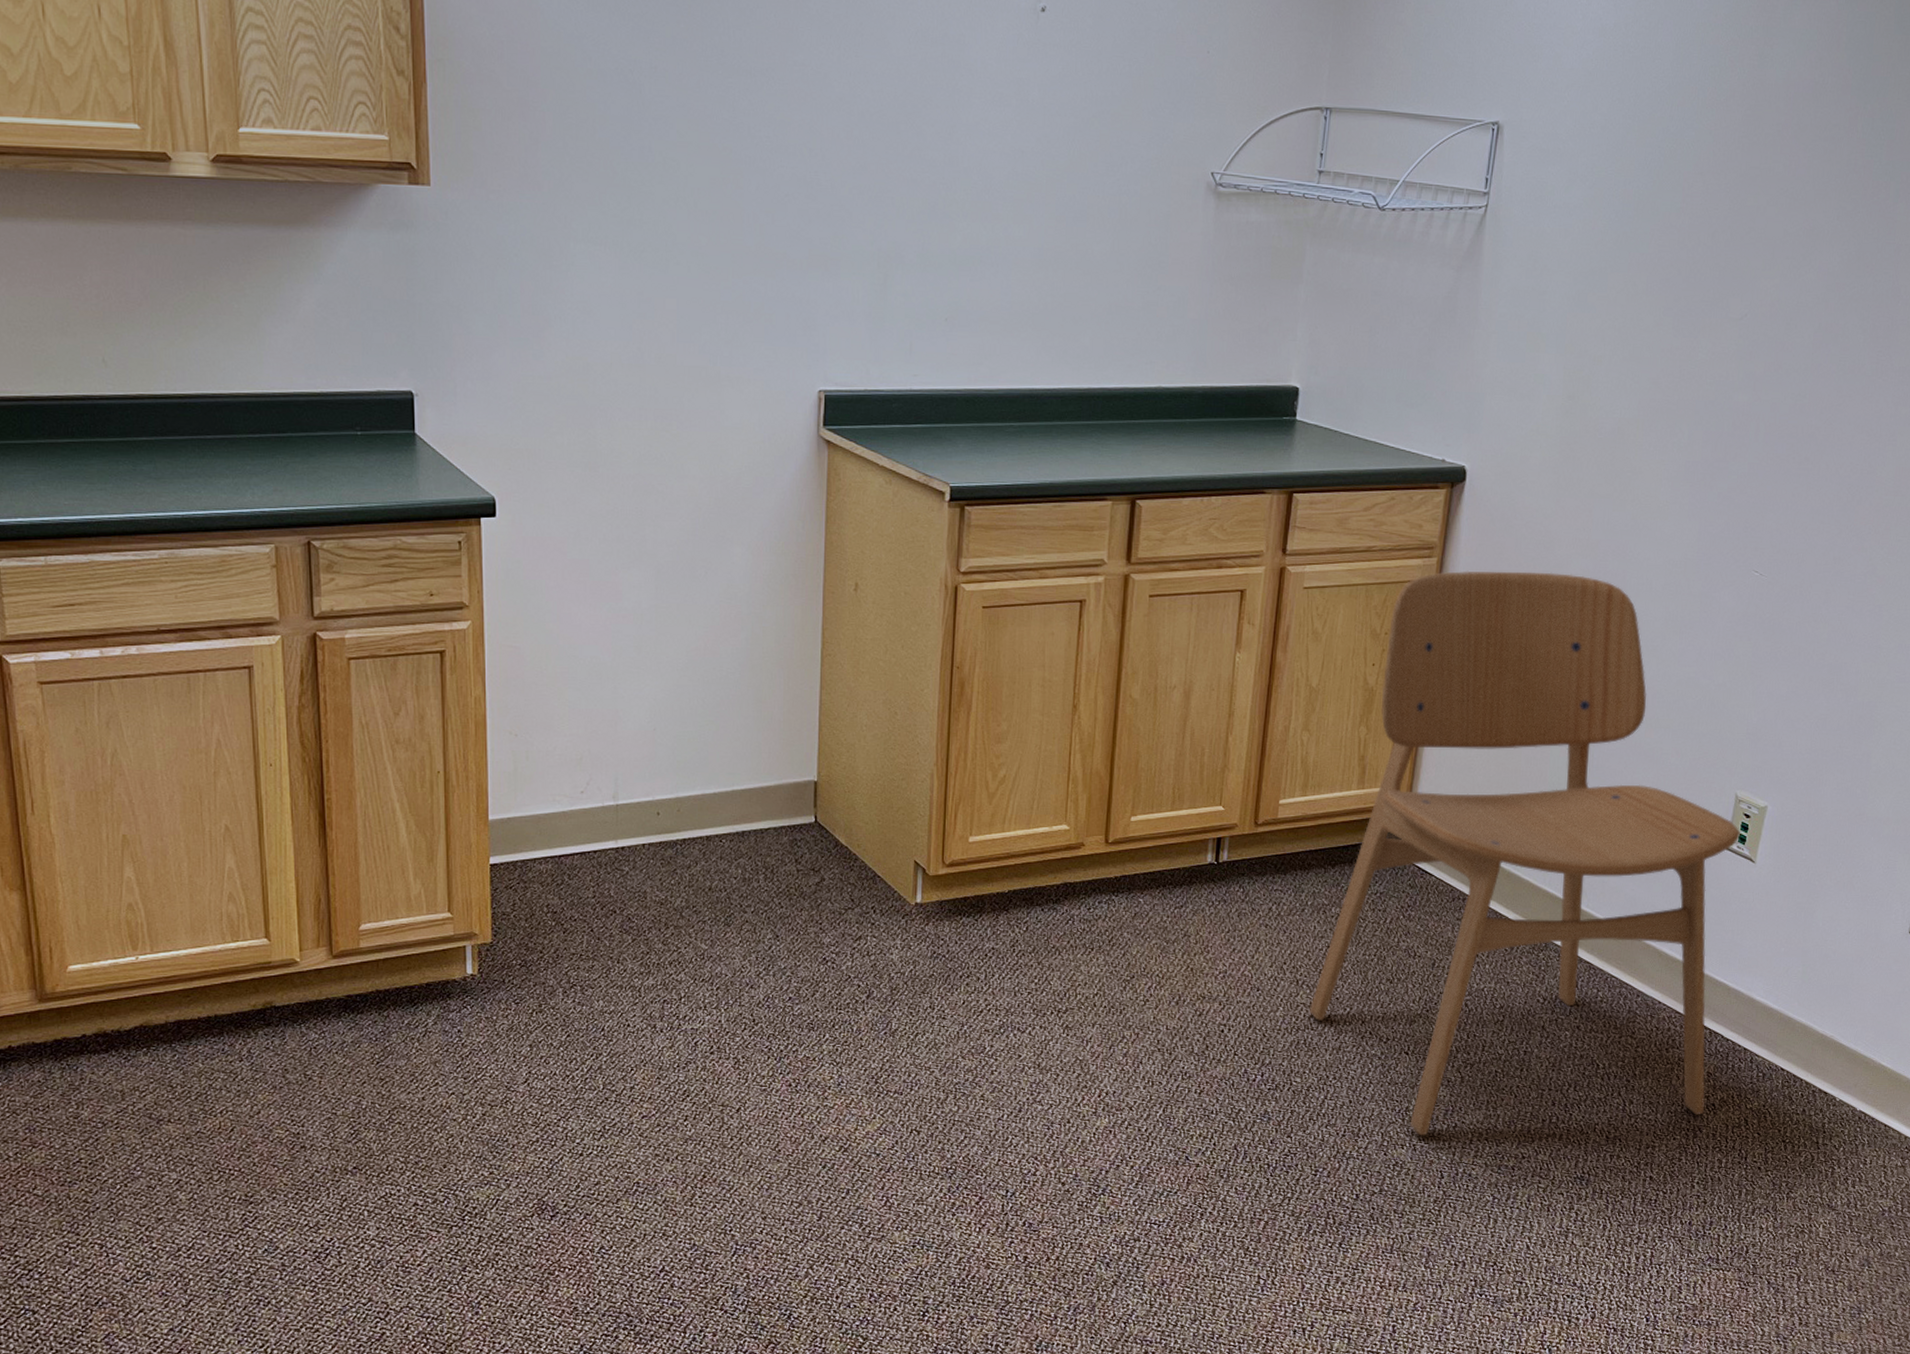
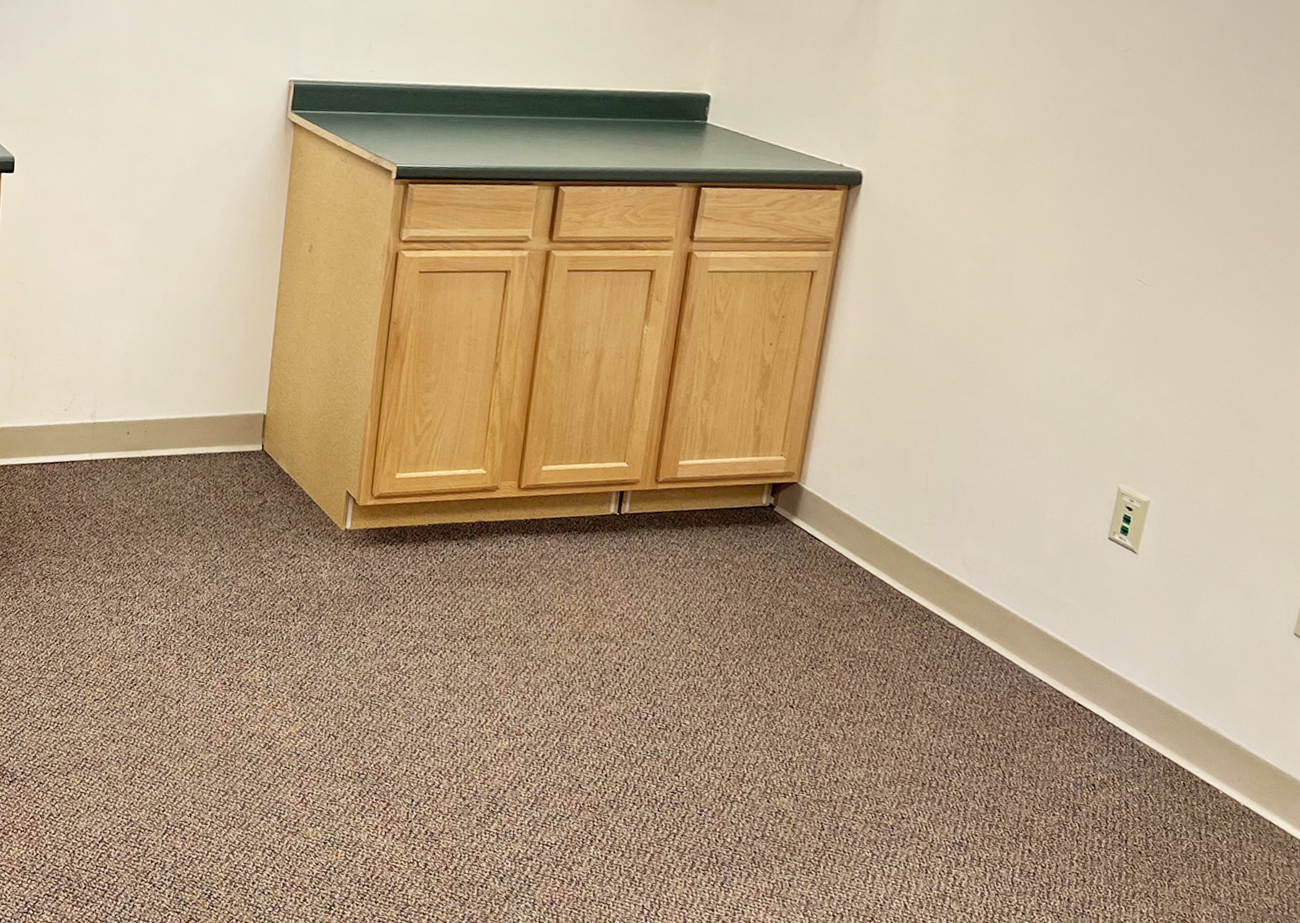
dining chair: present [1310,570,1740,1136] -> none [700,264,1122,795]

